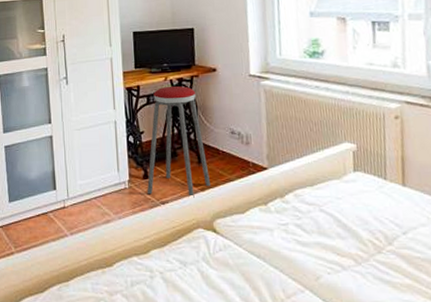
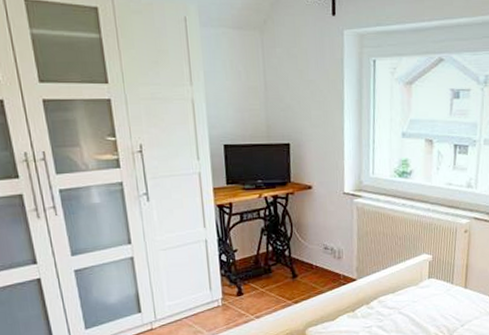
music stool: present [147,85,212,198] -> none [241,203,305,311]

